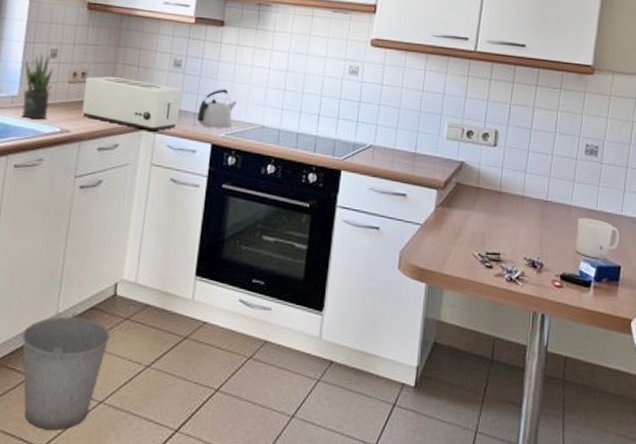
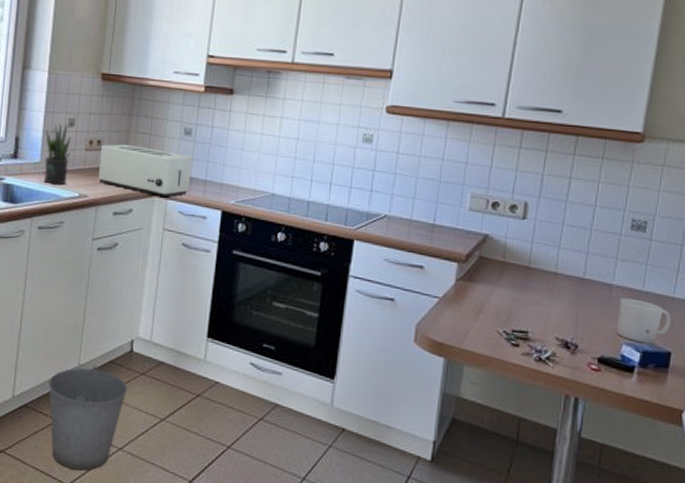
kettle: present [197,89,237,129] -> none [208,157,247,196]

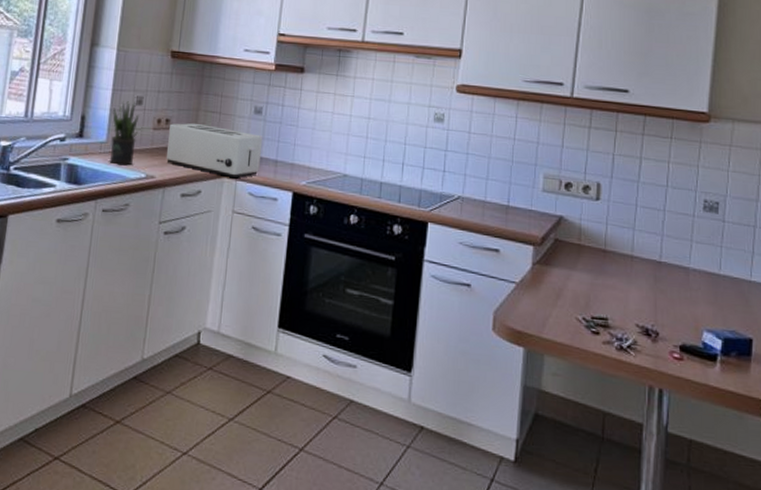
bucket: present [48,364,128,471] -> none [108,359,194,479]
mug: present [616,297,671,344] -> none [695,281,750,331]

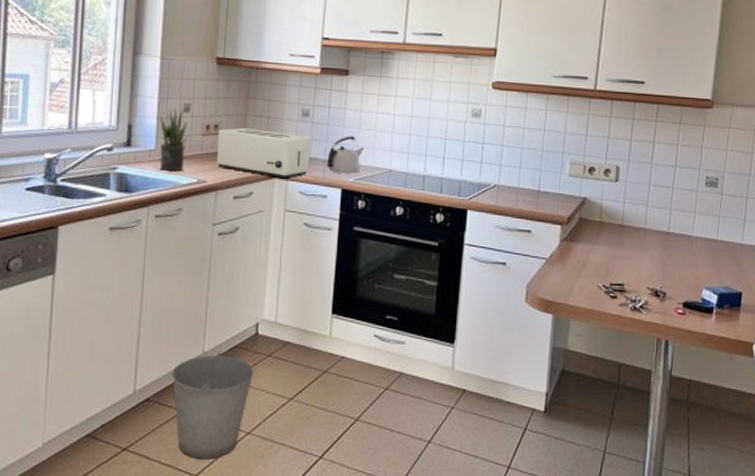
bucket: none [108,359,194,479] -> present [172,351,254,459]
kettle: none [278,136,318,177] -> present [327,136,364,174]

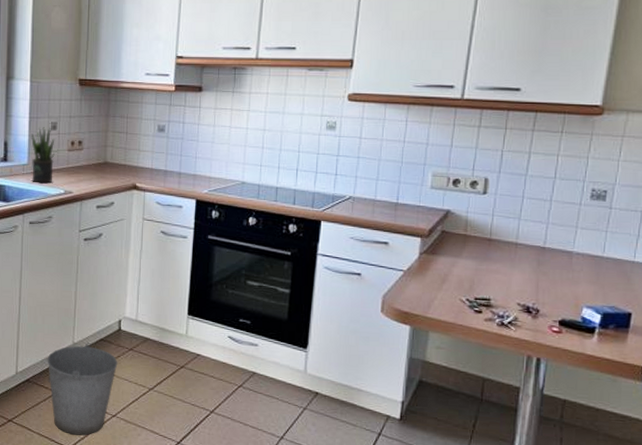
toaster: present [216,127,311,179] -> none [81,143,167,190]
kettle: present [327,136,364,174] -> none [182,150,218,186]

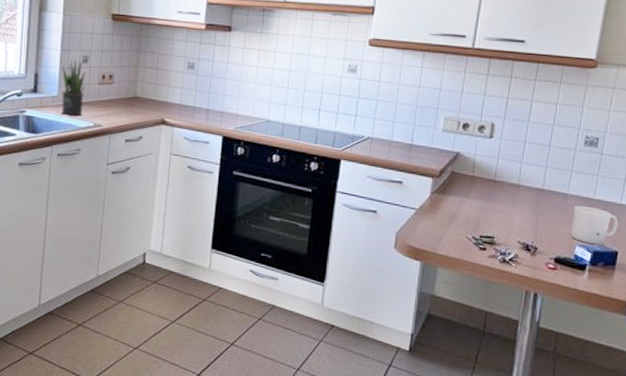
bucket: present [47,343,118,436] -> none [70,275,142,368]
mug: none [576,263,632,306] -> present [570,205,619,245]

